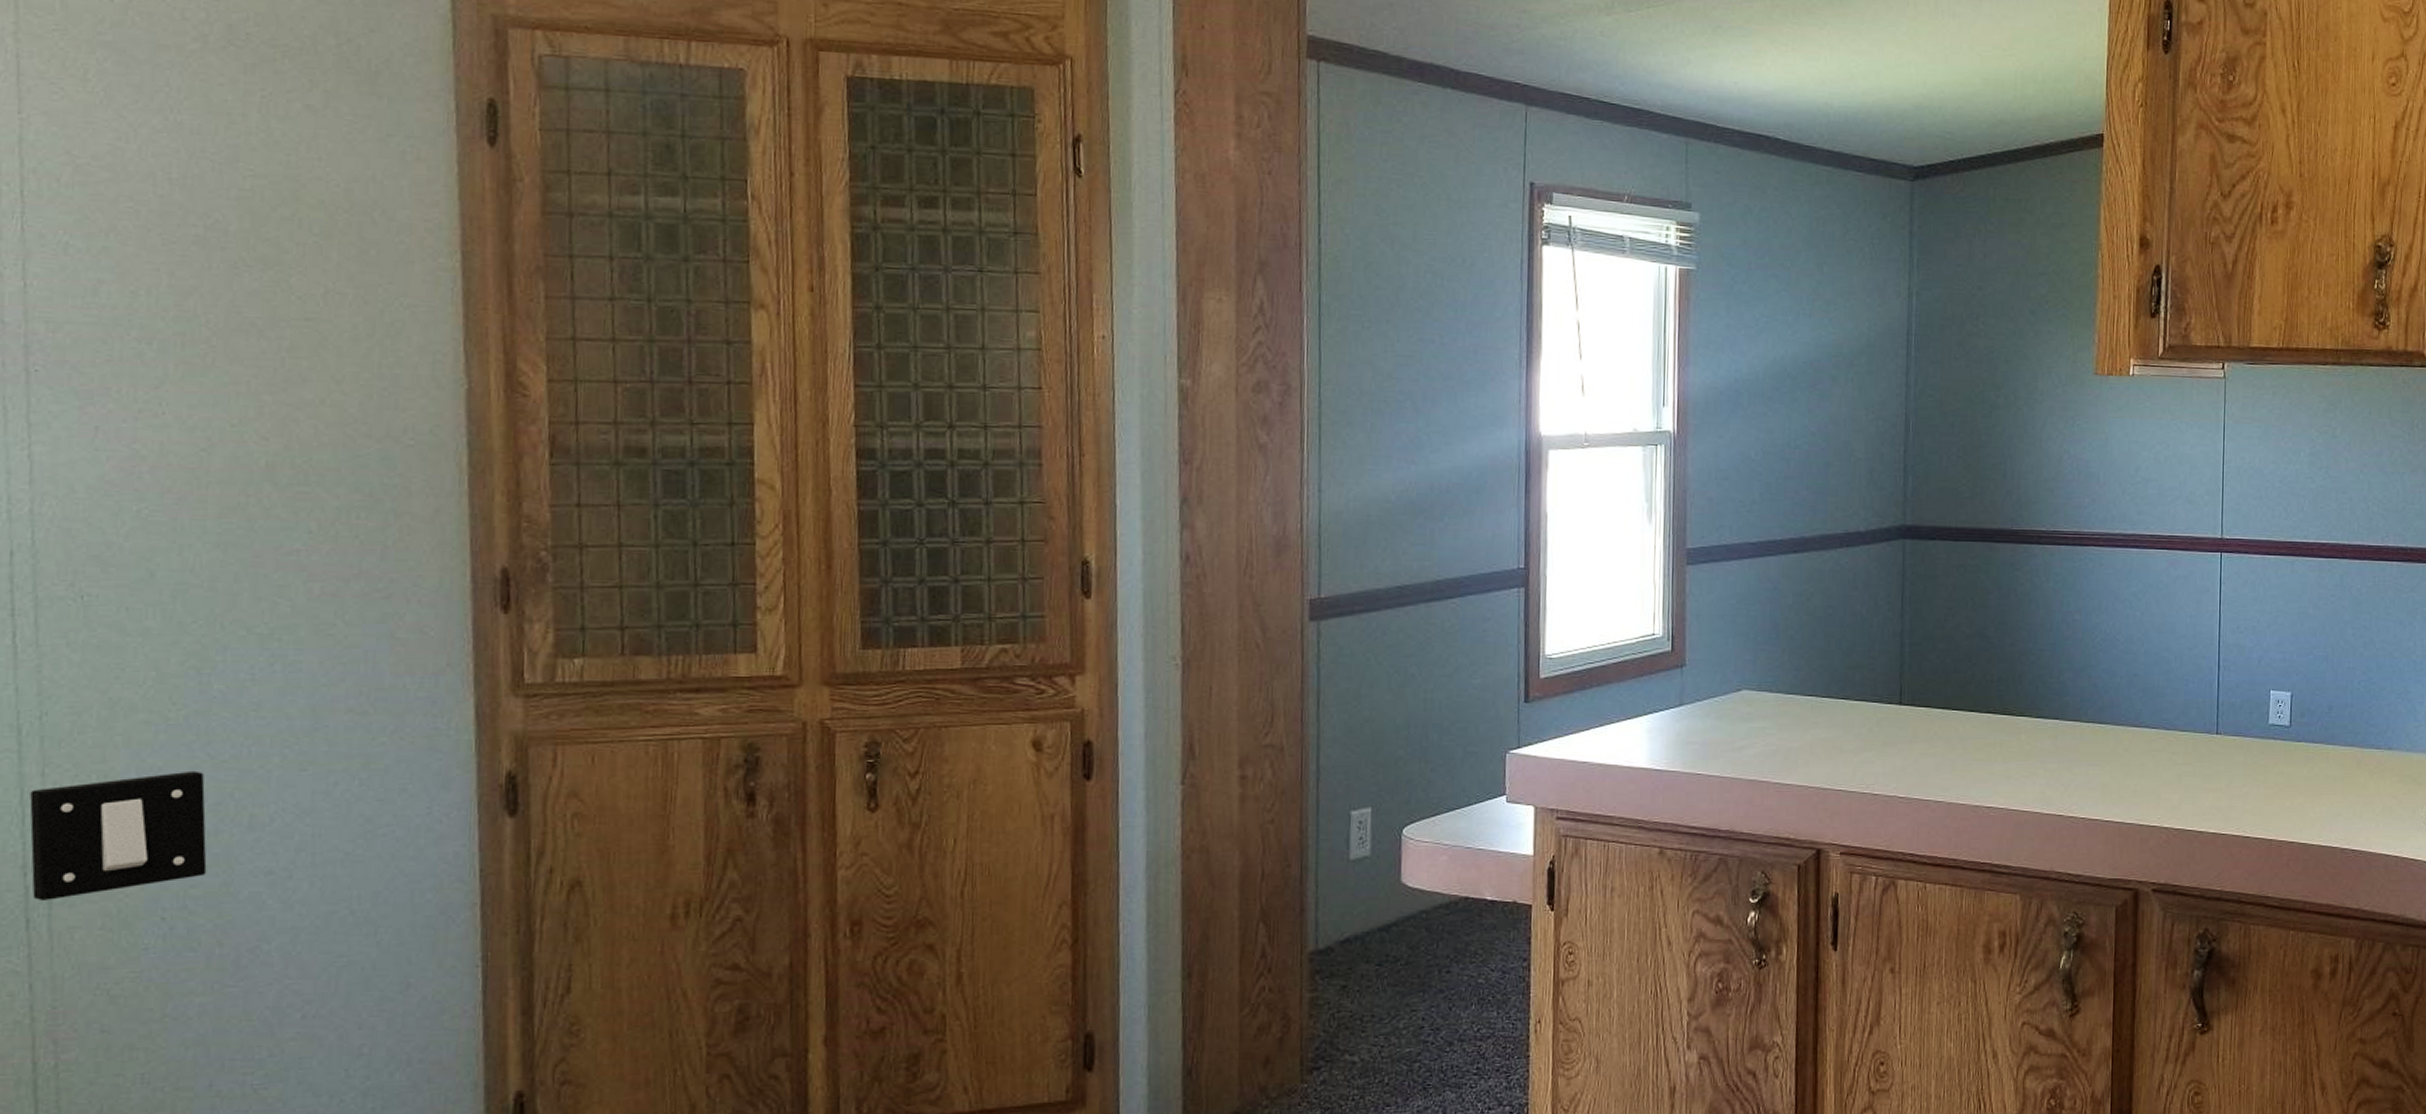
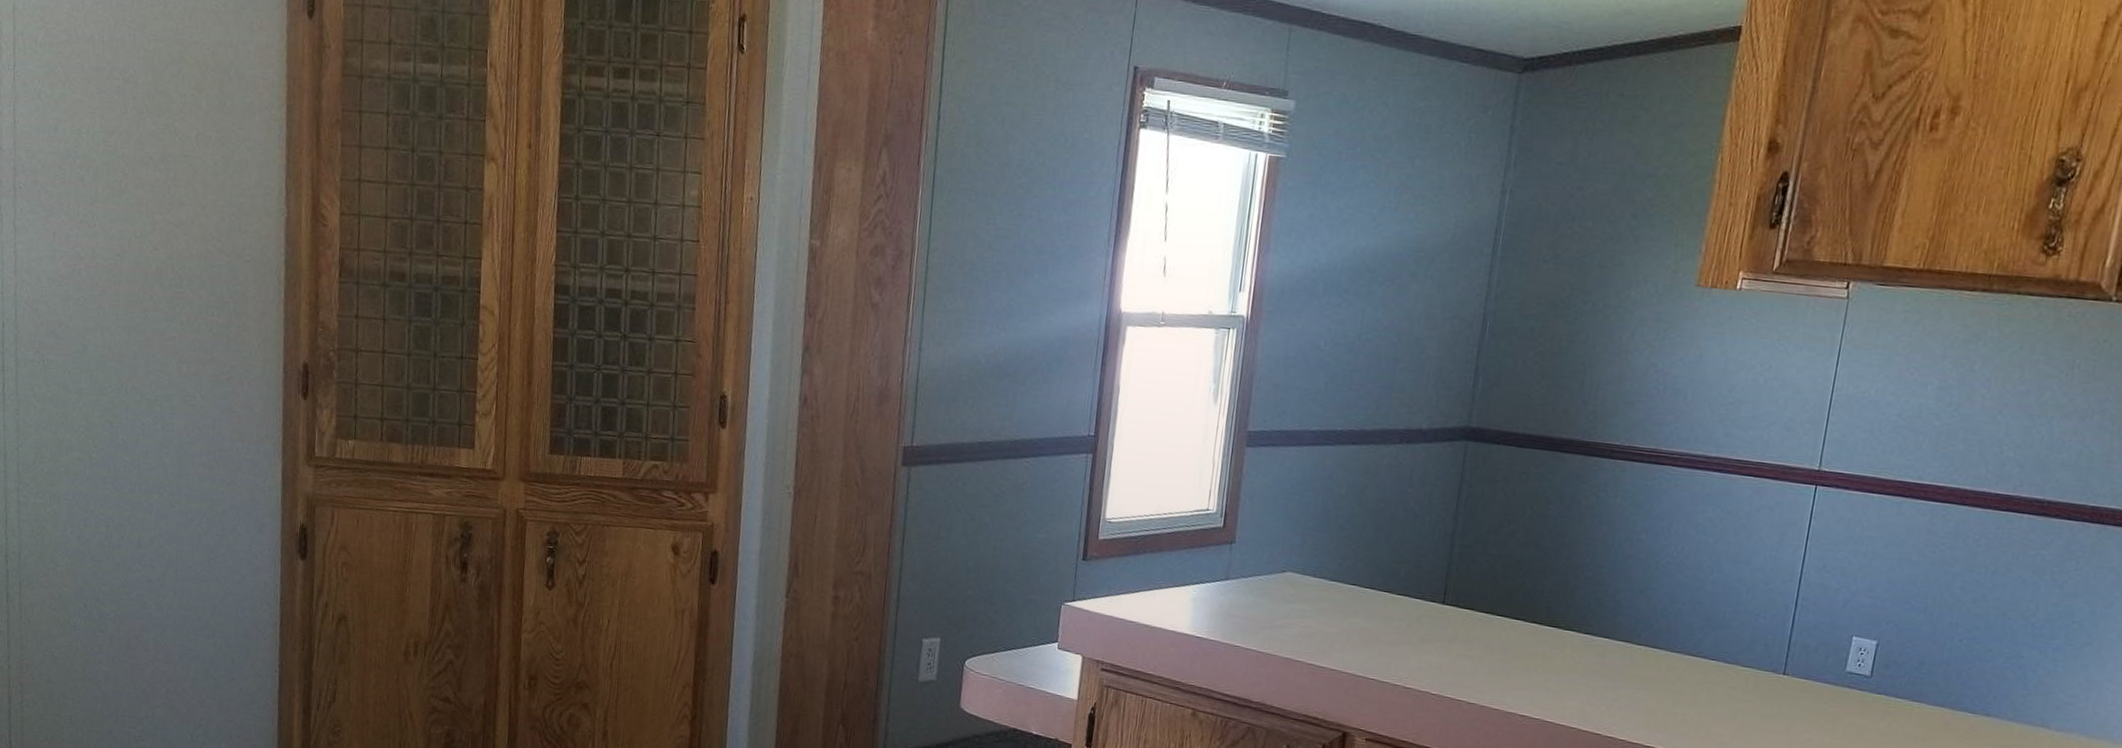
light switch: present [29,770,207,900] -> none [10,498,113,583]

